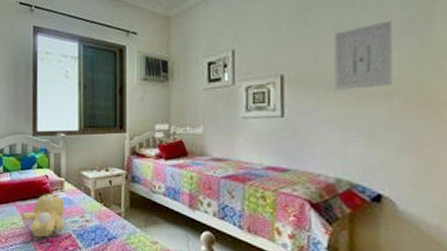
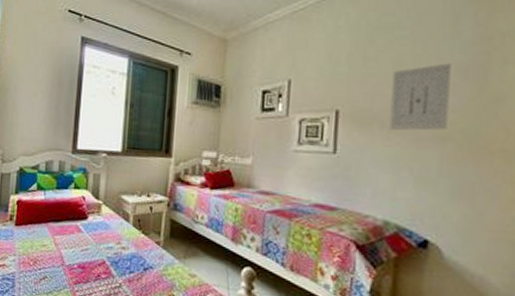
teddy bear: present [22,193,65,238] -> none [53,215,101,263]

